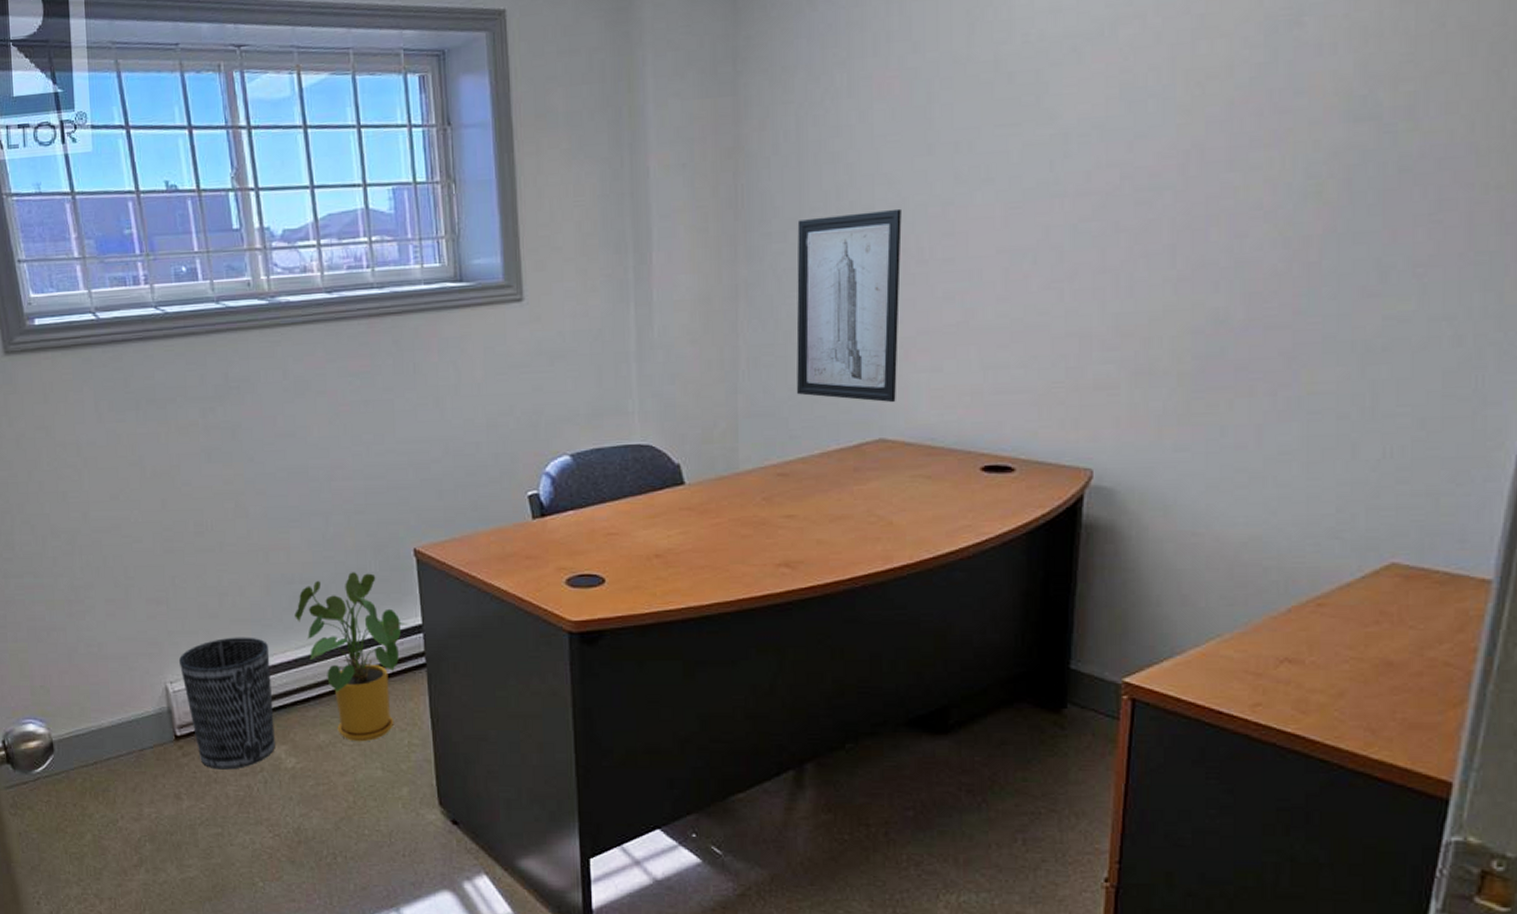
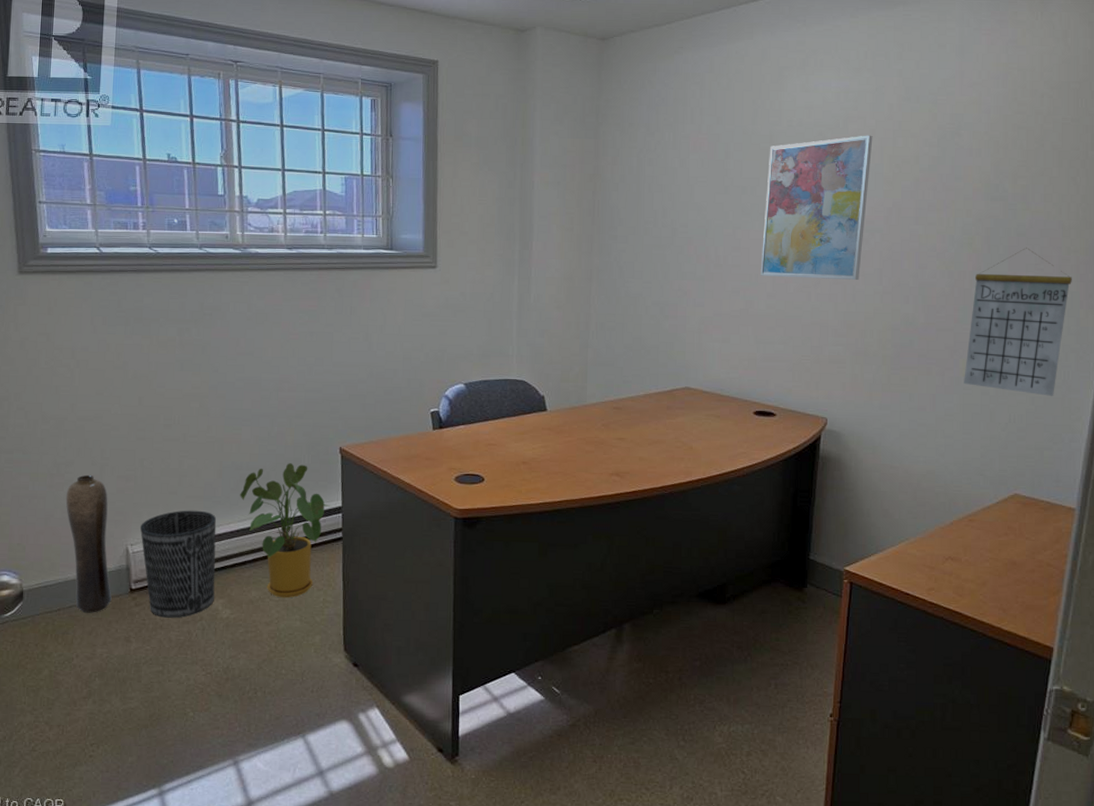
vase: none [88,599,155,766] -> present [65,474,112,613]
wall art: present [796,208,902,403] -> none [629,227,706,362]
wall art: none [985,41,1158,271] -> present [760,135,873,280]
calendar: none [1308,188,1492,415] -> present [964,247,1072,396]

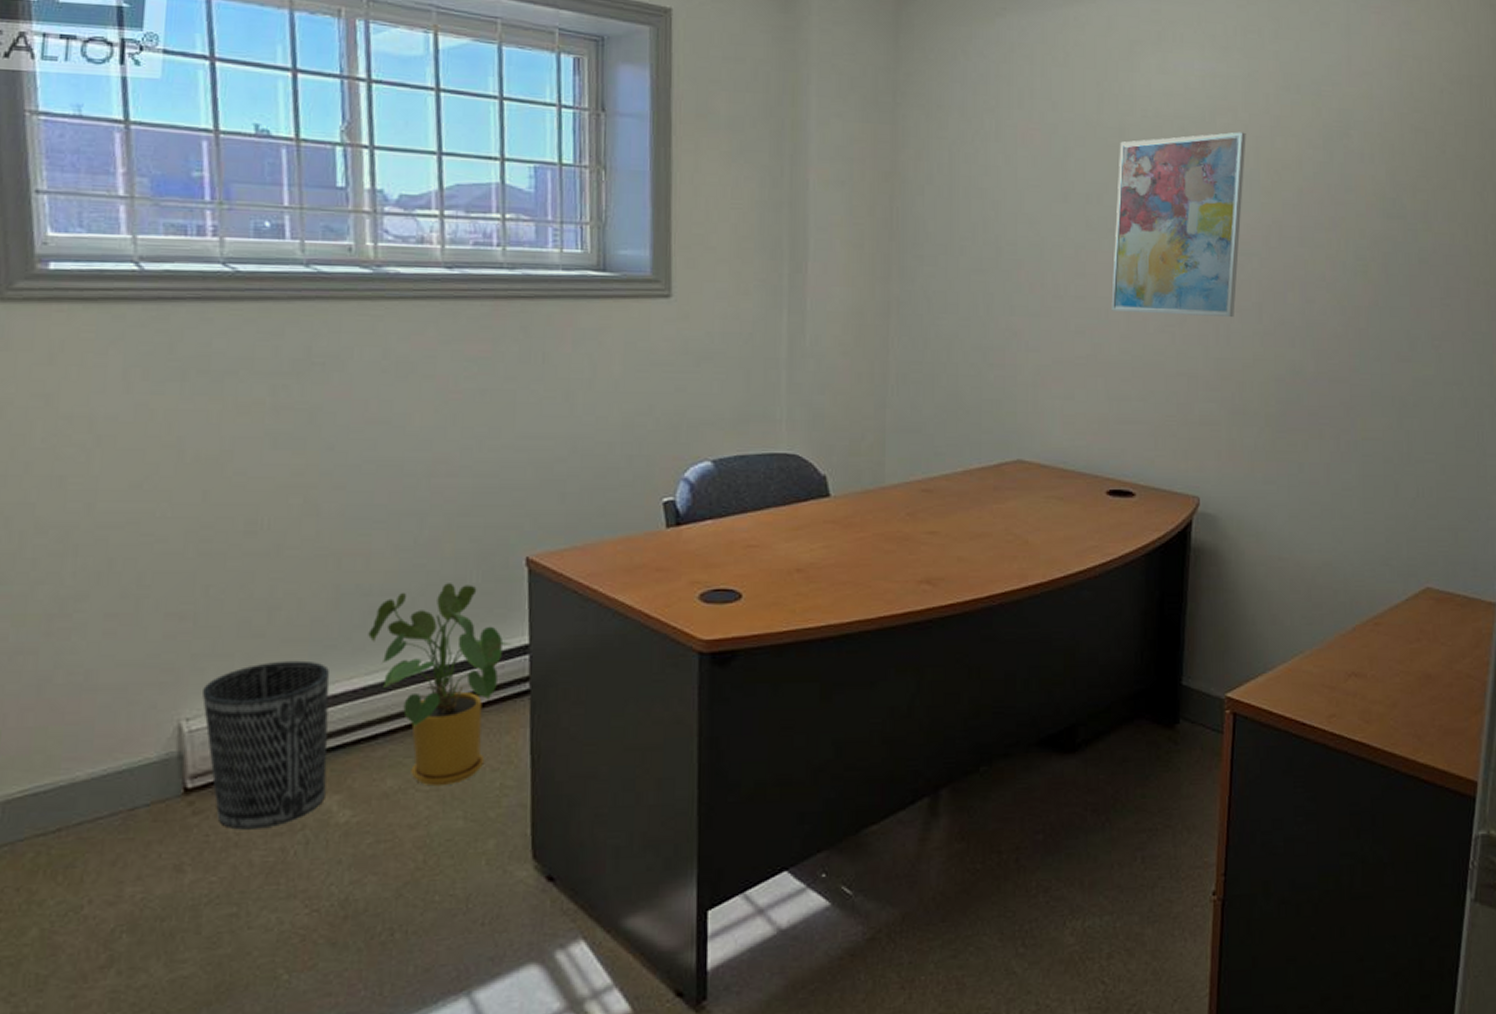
vase: present [65,474,112,613] -> none [73,613,152,832]
calendar: present [964,247,1072,396] -> none [1363,277,1483,463]

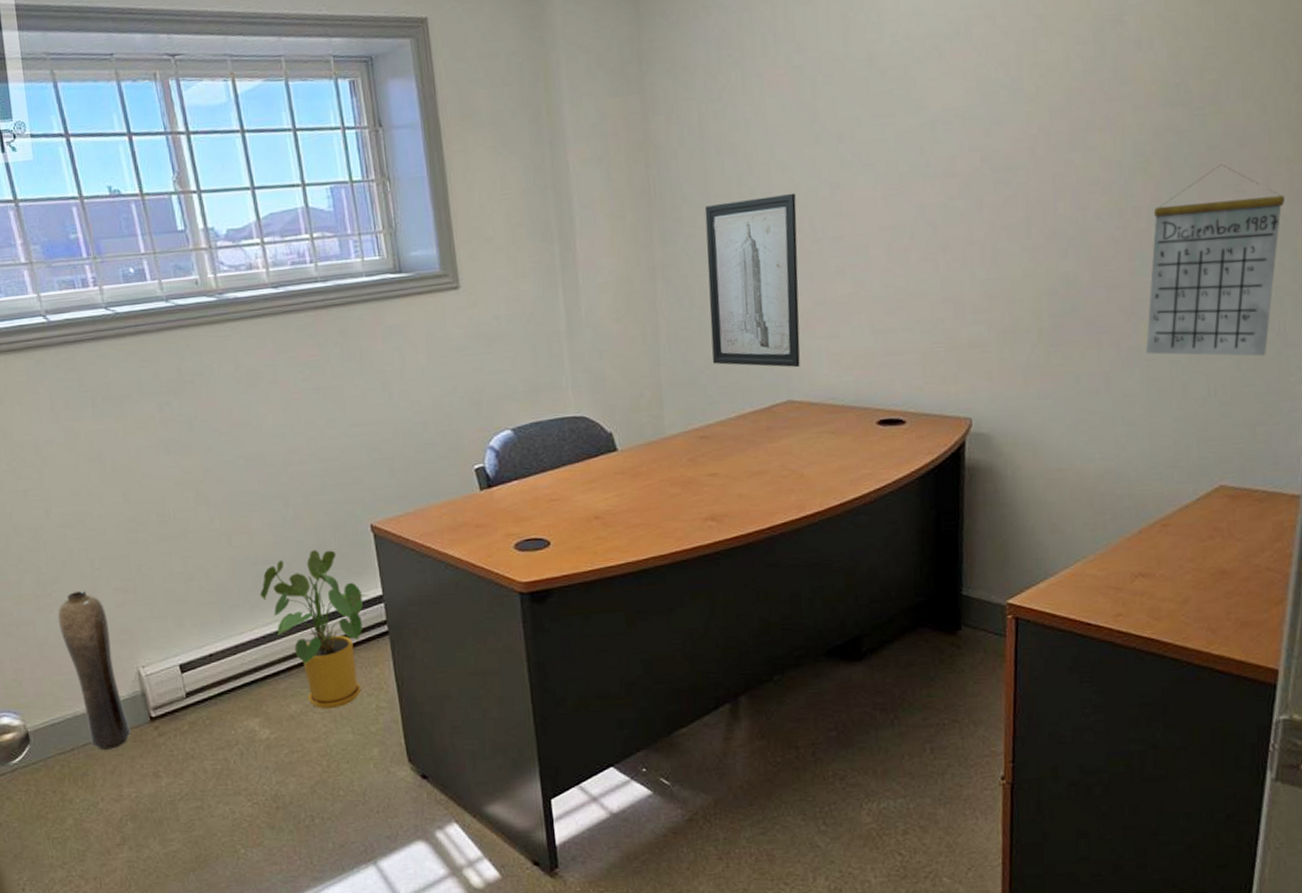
vase: none [73,613,152,832] -> present [57,590,131,750]
wastebasket: present [201,660,330,830] -> none [149,618,249,746]
wall art: none [942,246,1040,426] -> present [704,193,800,368]
wall art: present [1111,132,1246,317] -> none [869,39,1006,247]
calendar: none [1363,277,1483,463] -> present [1146,163,1285,357]

